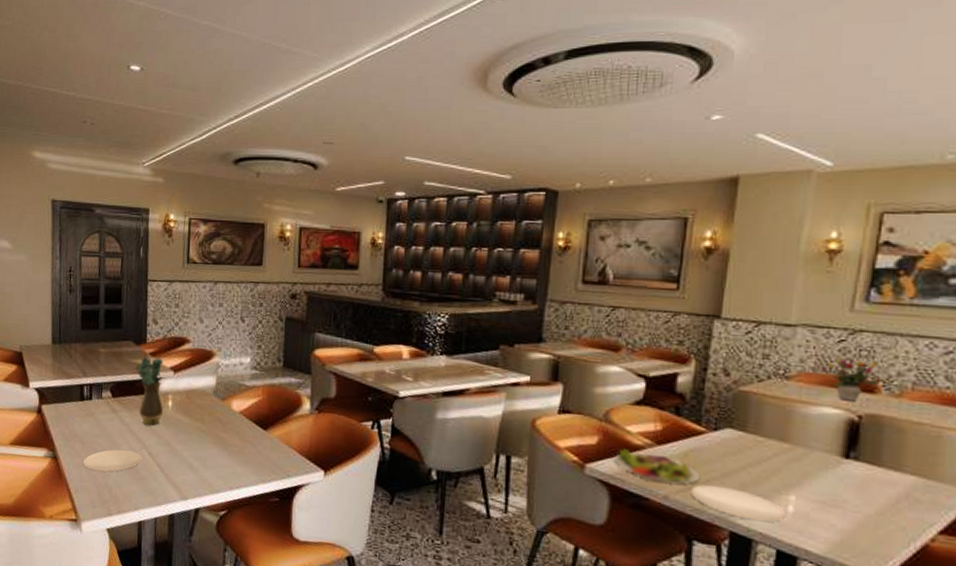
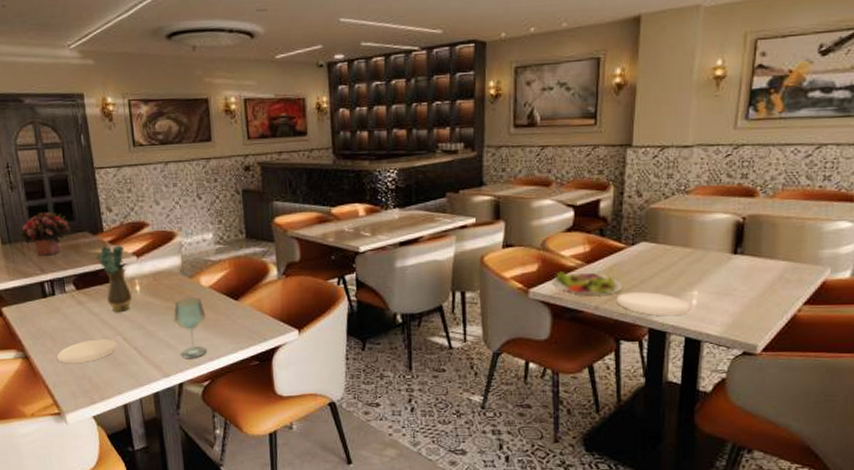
bouquet: none [69,317,118,360] -> present [19,211,72,256]
wine glass: none [199,420,232,485] -> present [173,298,206,358]
flower arrangement: present [822,358,881,403] -> none [714,170,759,208]

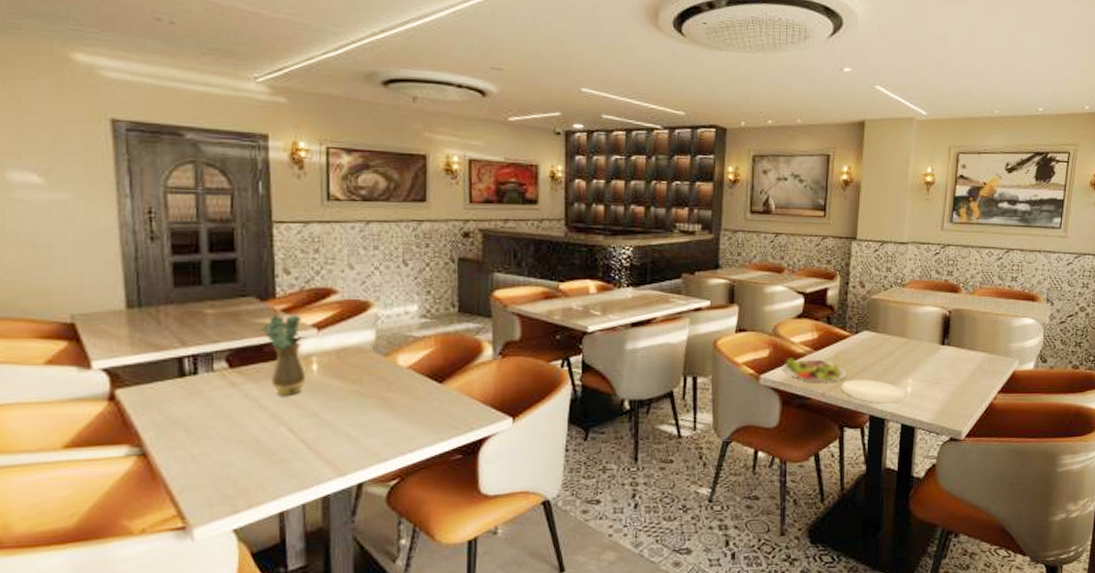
bouquet: present [19,211,72,256] -> none [155,270,232,325]
plate: present [56,339,118,363] -> none [189,429,280,462]
wine glass: present [173,298,206,358] -> none [358,380,401,453]

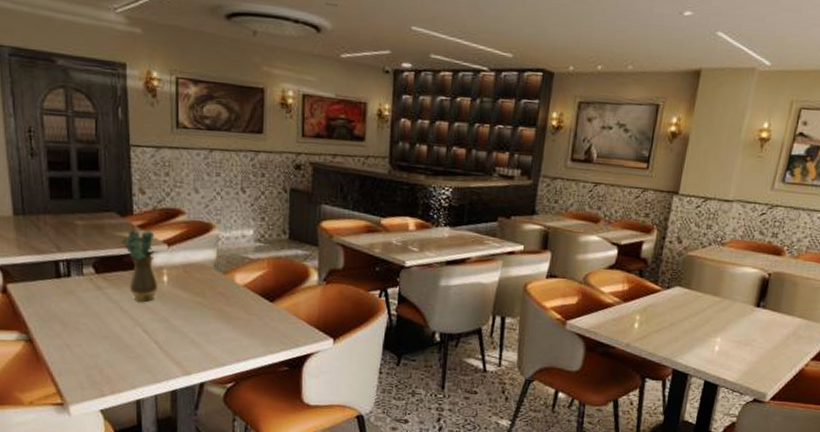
salad plate: present [783,358,847,382] -> none [590,307,655,334]
plate: present [841,379,907,404] -> none [646,333,714,360]

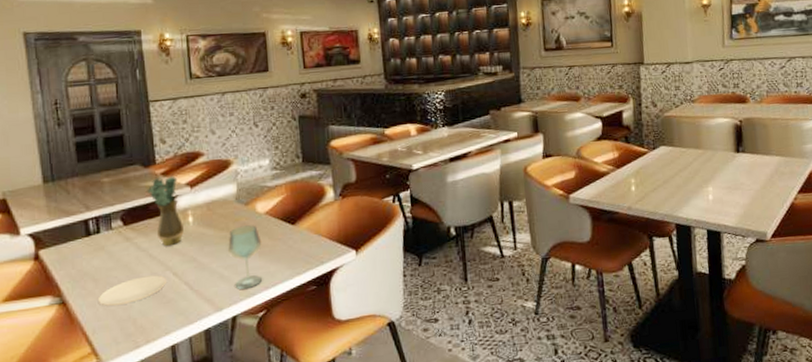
plate: none [65,328,137,352] -> present [97,275,167,306]
wine glass: none [201,294,237,358] -> present [227,225,262,289]

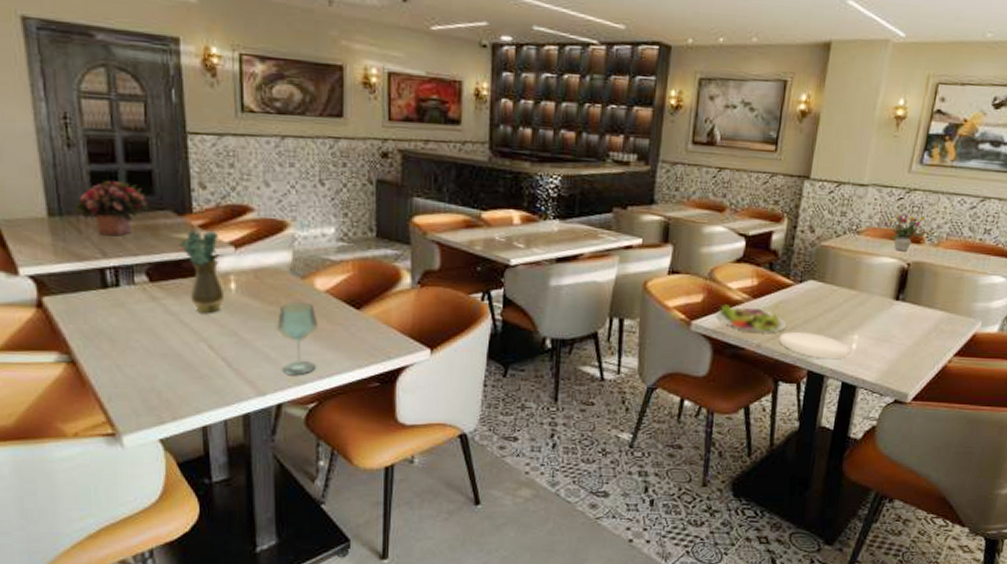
bouquet: none [64,146,122,193] -> present [75,180,149,237]
plate: present [97,275,167,306] -> none [115,344,201,373]
salad plate: none [589,176,650,197] -> present [717,304,787,333]
plate: none [645,190,709,212] -> present [778,331,851,360]
flower arrangement: none [713,81,749,113] -> present [884,214,926,253]

